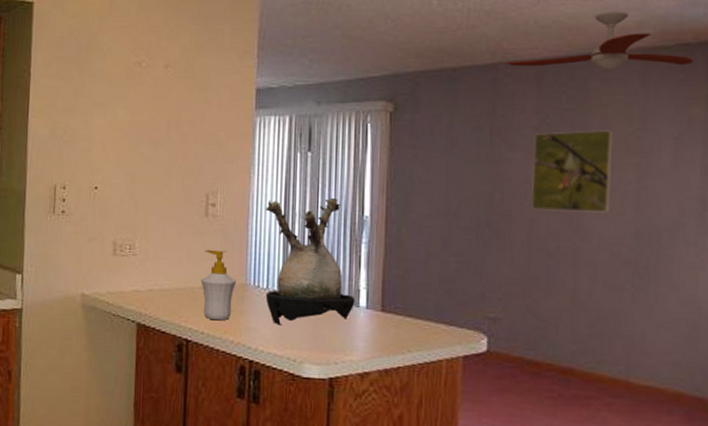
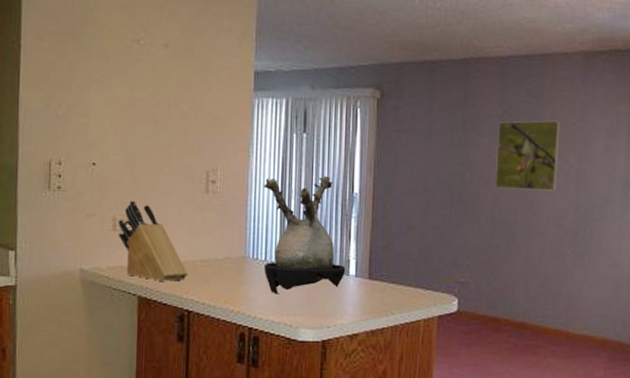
knife block: none [118,225,186,309] -> present [118,200,187,282]
soap bottle: present [200,249,237,321] -> none [201,224,237,292]
ceiling fan: present [507,11,693,70] -> none [477,18,622,69]

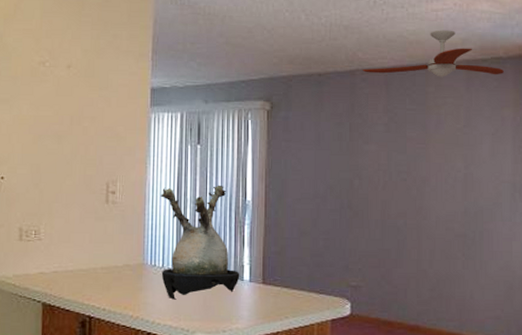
knife block: present [118,200,187,282] -> none [24,212,89,289]
ceiling fan: none [477,18,622,69] -> present [363,30,504,77]
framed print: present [494,120,561,191] -> none [383,127,447,195]

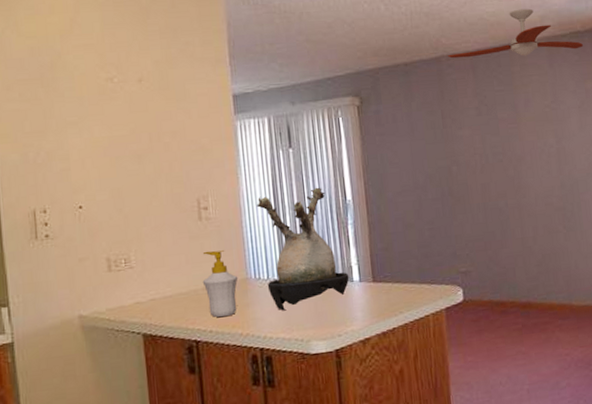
soap bottle: none [102,233,135,298] -> present [202,250,238,318]

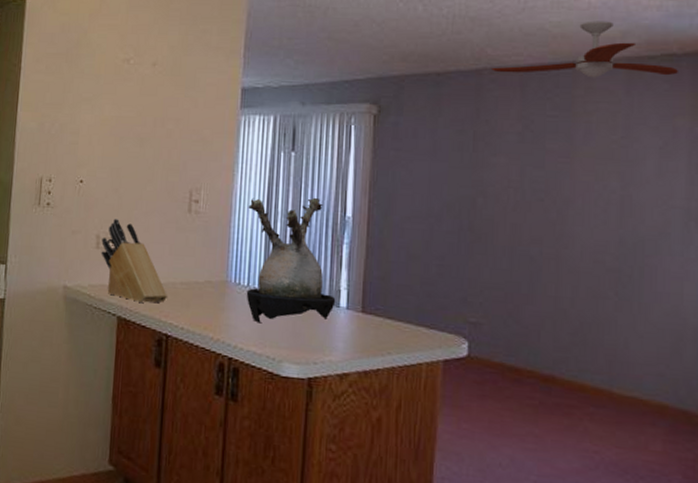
knife block: none [113,238,191,317] -> present [101,218,167,304]
soap bottle: present [202,250,238,318] -> none [182,245,218,317]

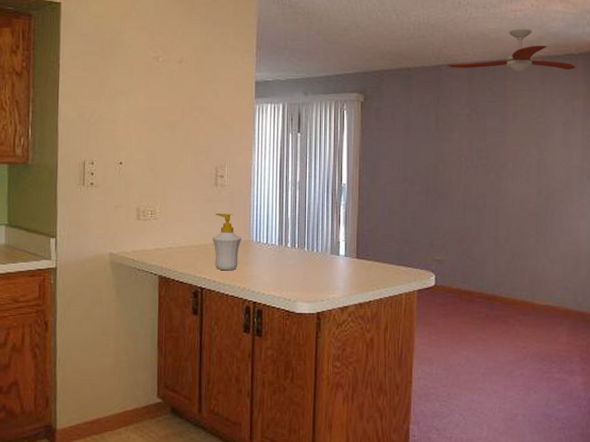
knife block: present [101,218,167,304] -> none [141,194,200,264]
soap bottle: none [182,245,218,317] -> present [212,213,242,271]
plant: present [246,197,336,324] -> none [265,169,336,273]

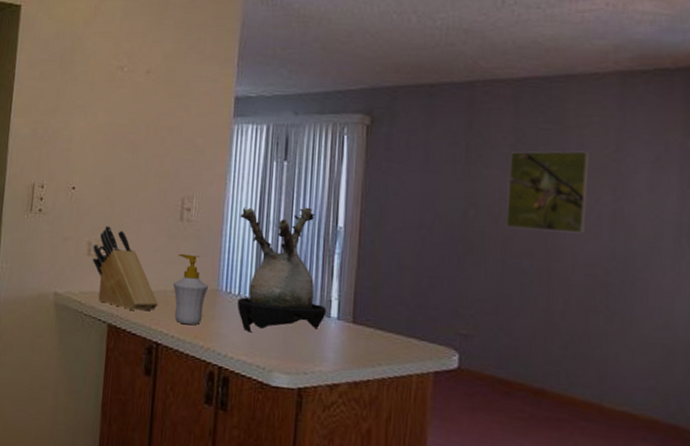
knife block: none [141,194,200,264] -> present [92,226,158,311]
plant: none [265,169,336,273] -> present [237,207,327,333]
ceiling fan: present [448,28,575,72] -> none [485,34,670,92]
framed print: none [465,117,523,179] -> present [505,151,591,234]

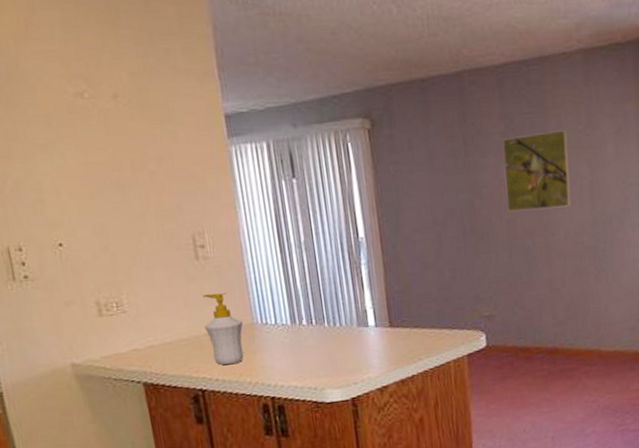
knife block: present [92,226,158,311] -> none [103,280,194,365]
plant: present [237,207,327,333] -> none [259,223,364,358]

